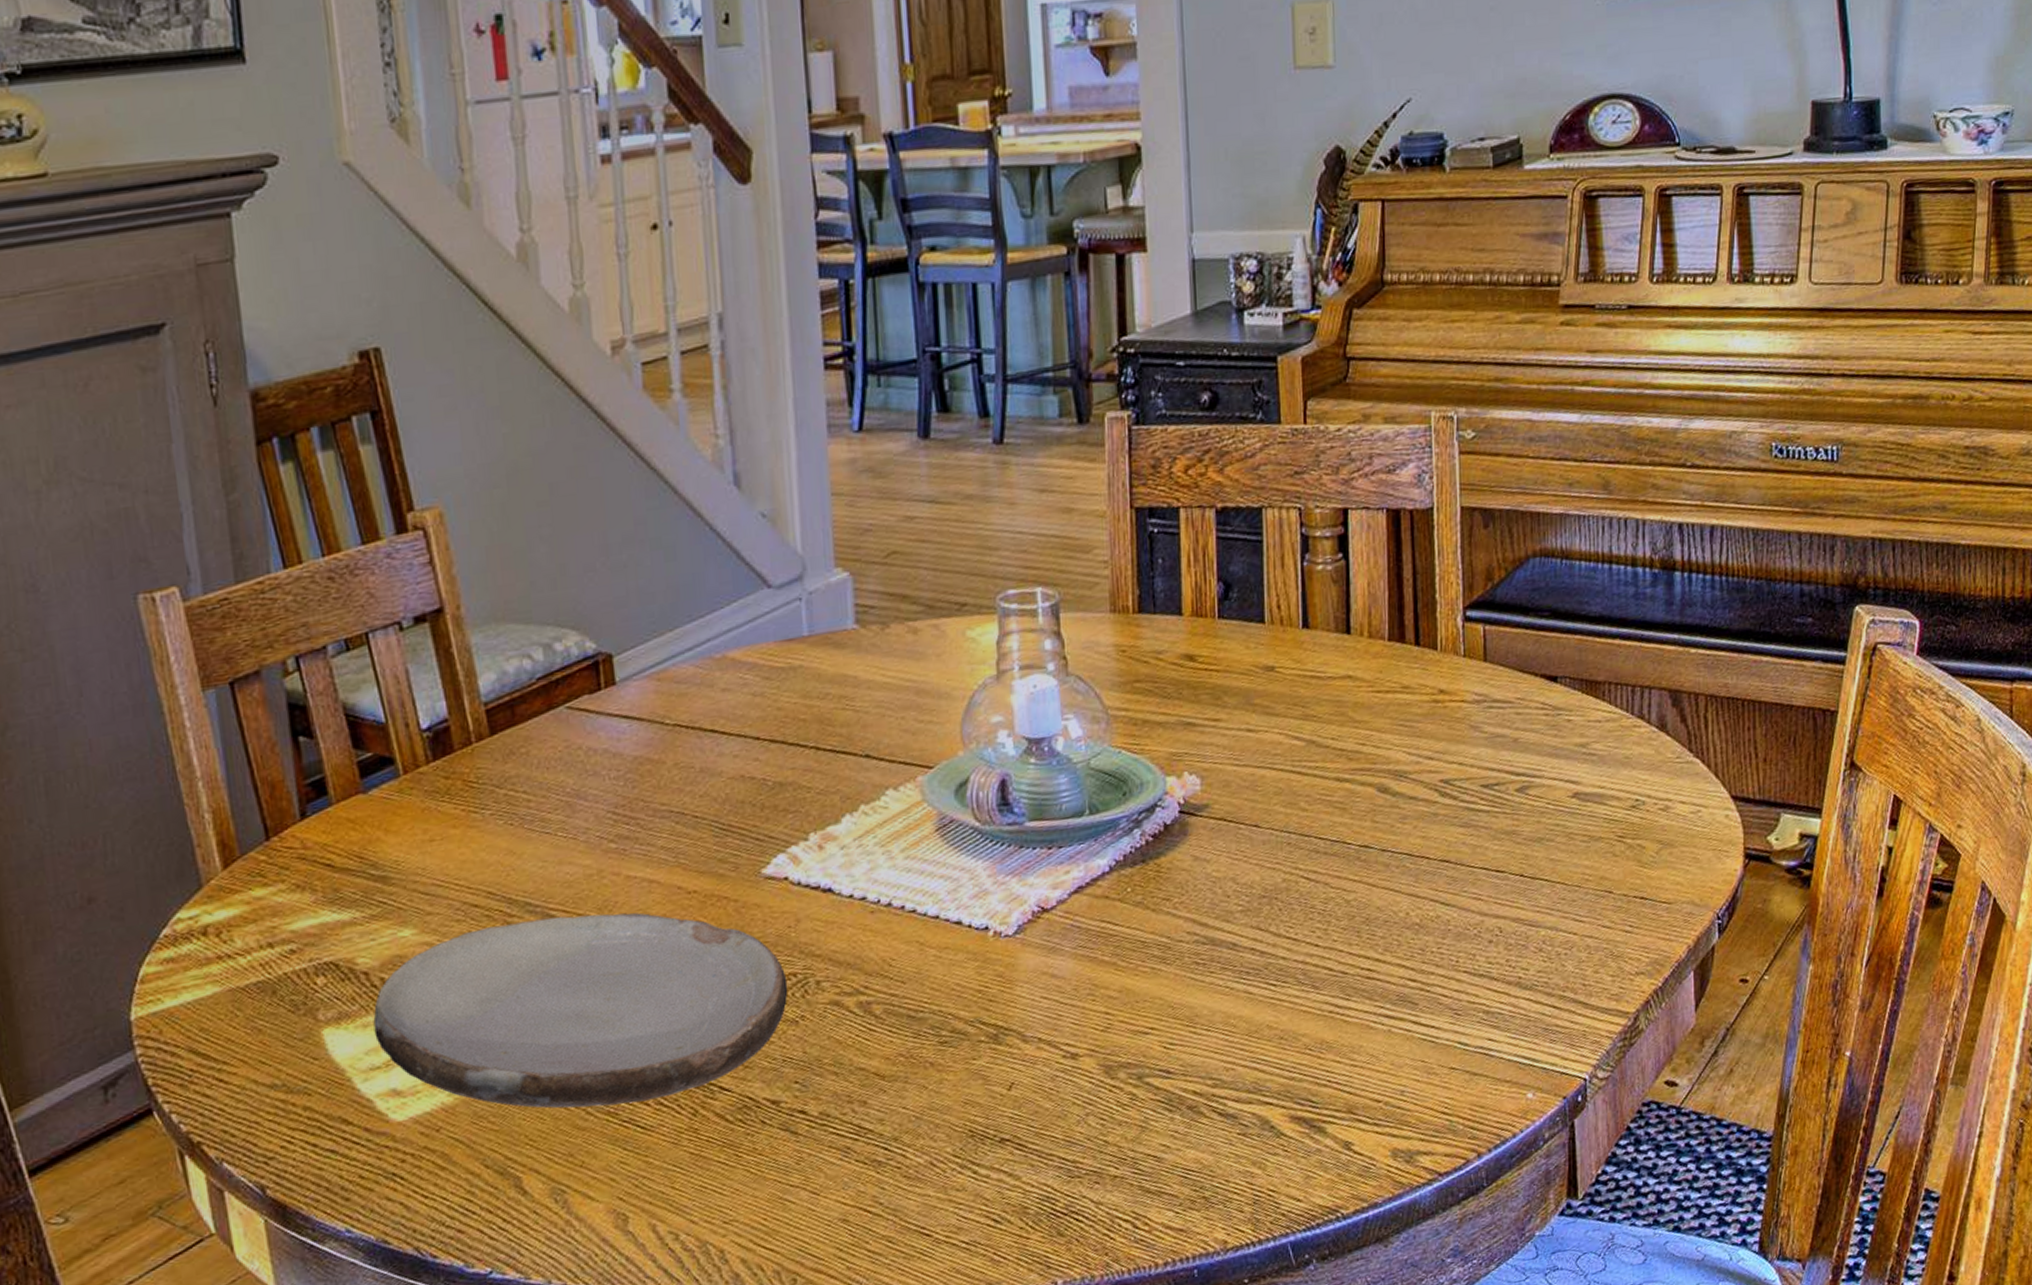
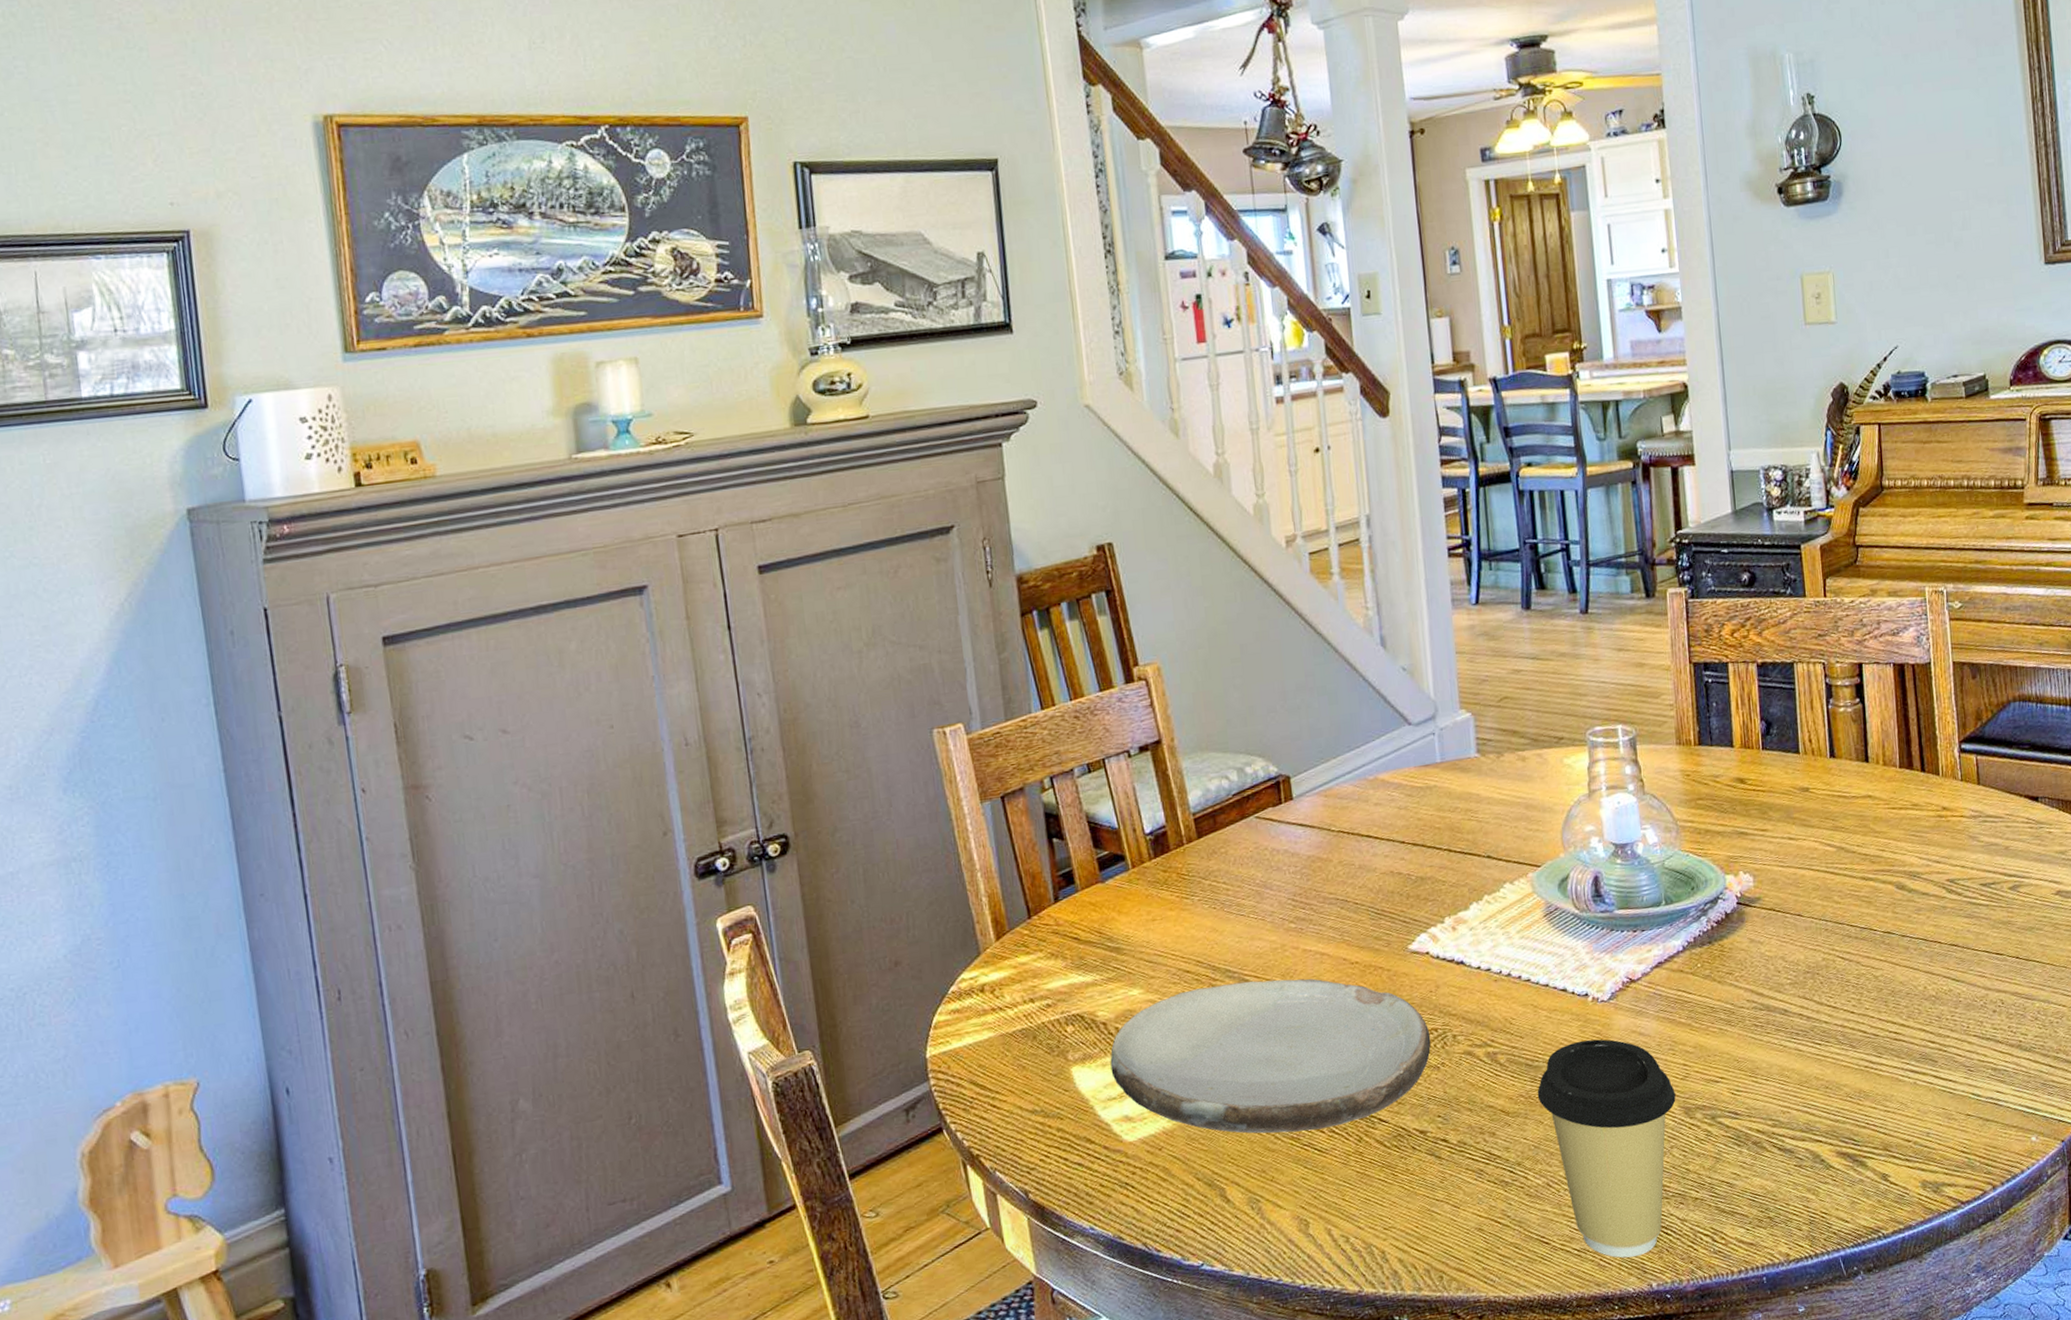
coffee cup: none [921,982,1094,1251] -> present [1537,1039,1676,1258]

